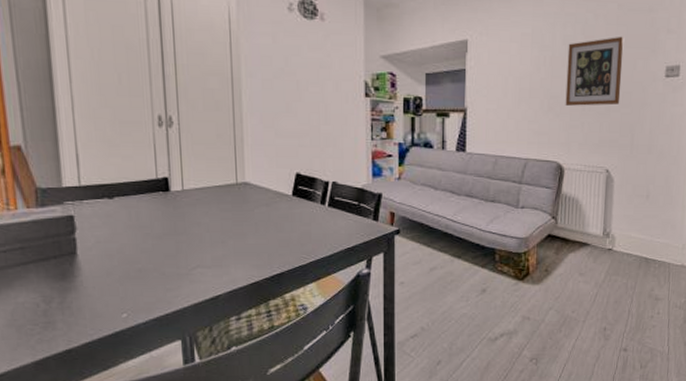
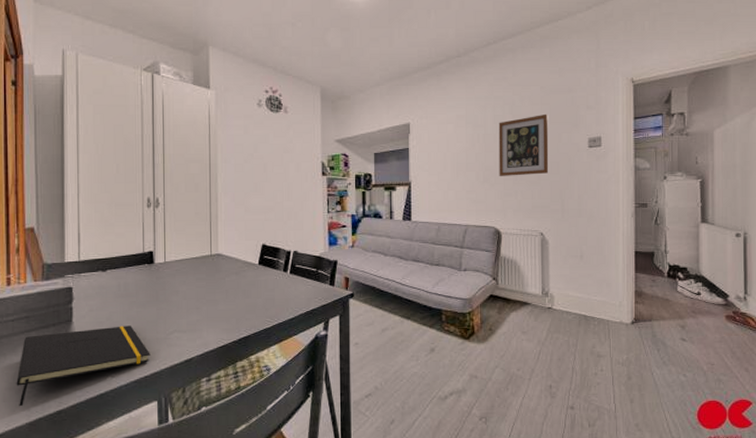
notepad: none [15,259,171,345] -> present [16,325,150,407]

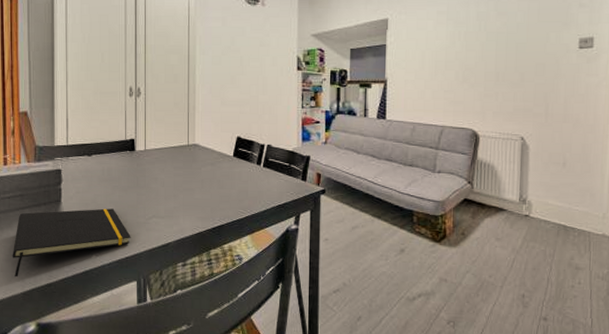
wall art: present [498,113,549,176] -> none [479,11,536,77]

